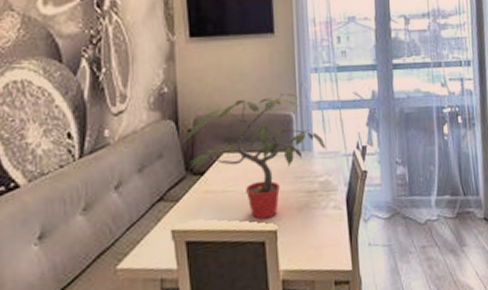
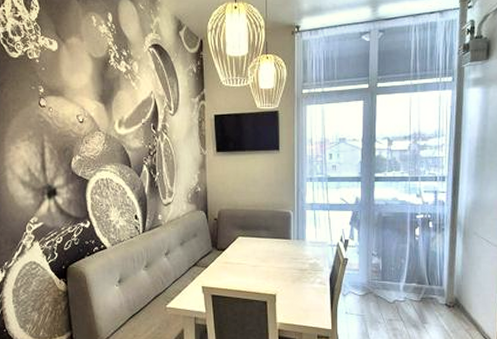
potted plant: present [183,93,327,220] -> none [211,196,317,286]

